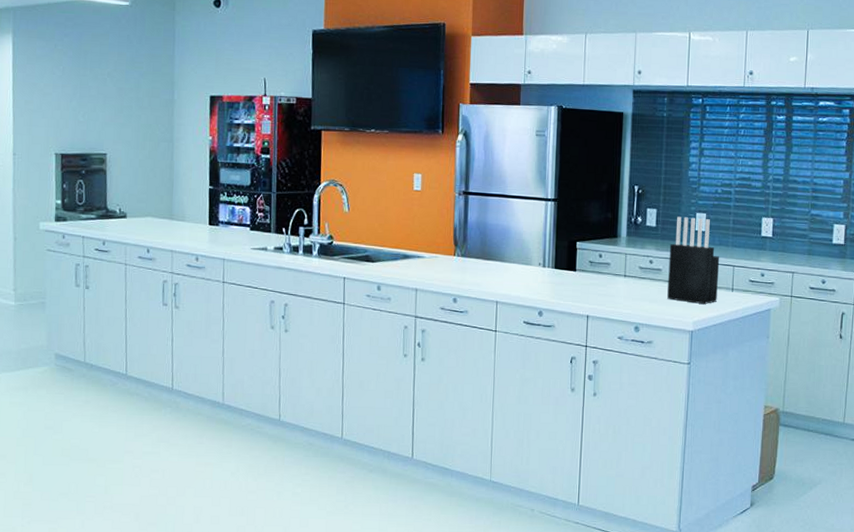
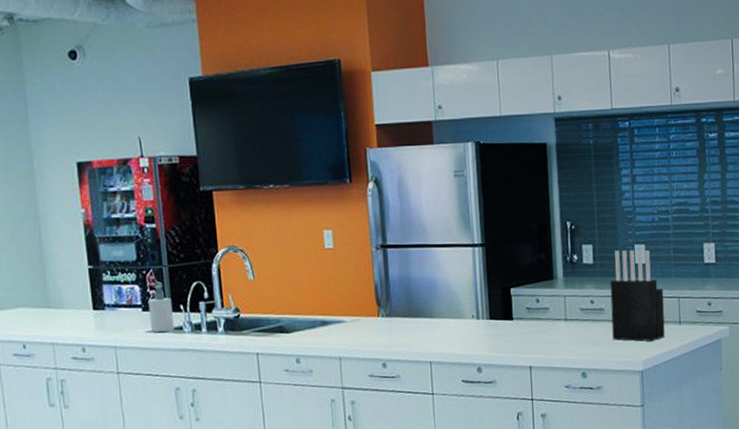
soap bottle: none [255,209,276,250] -> present [148,286,174,332]

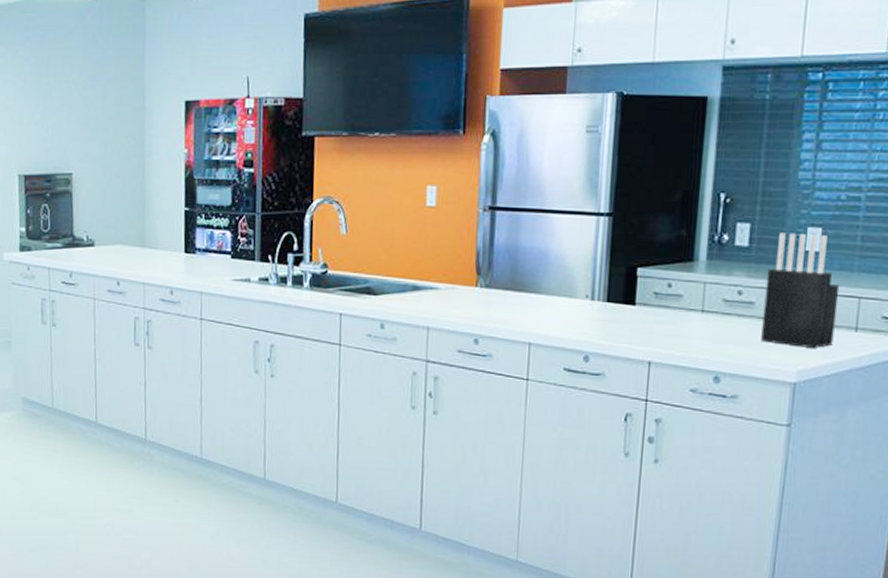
soap bottle: present [148,286,174,332] -> none [237,233,261,282]

